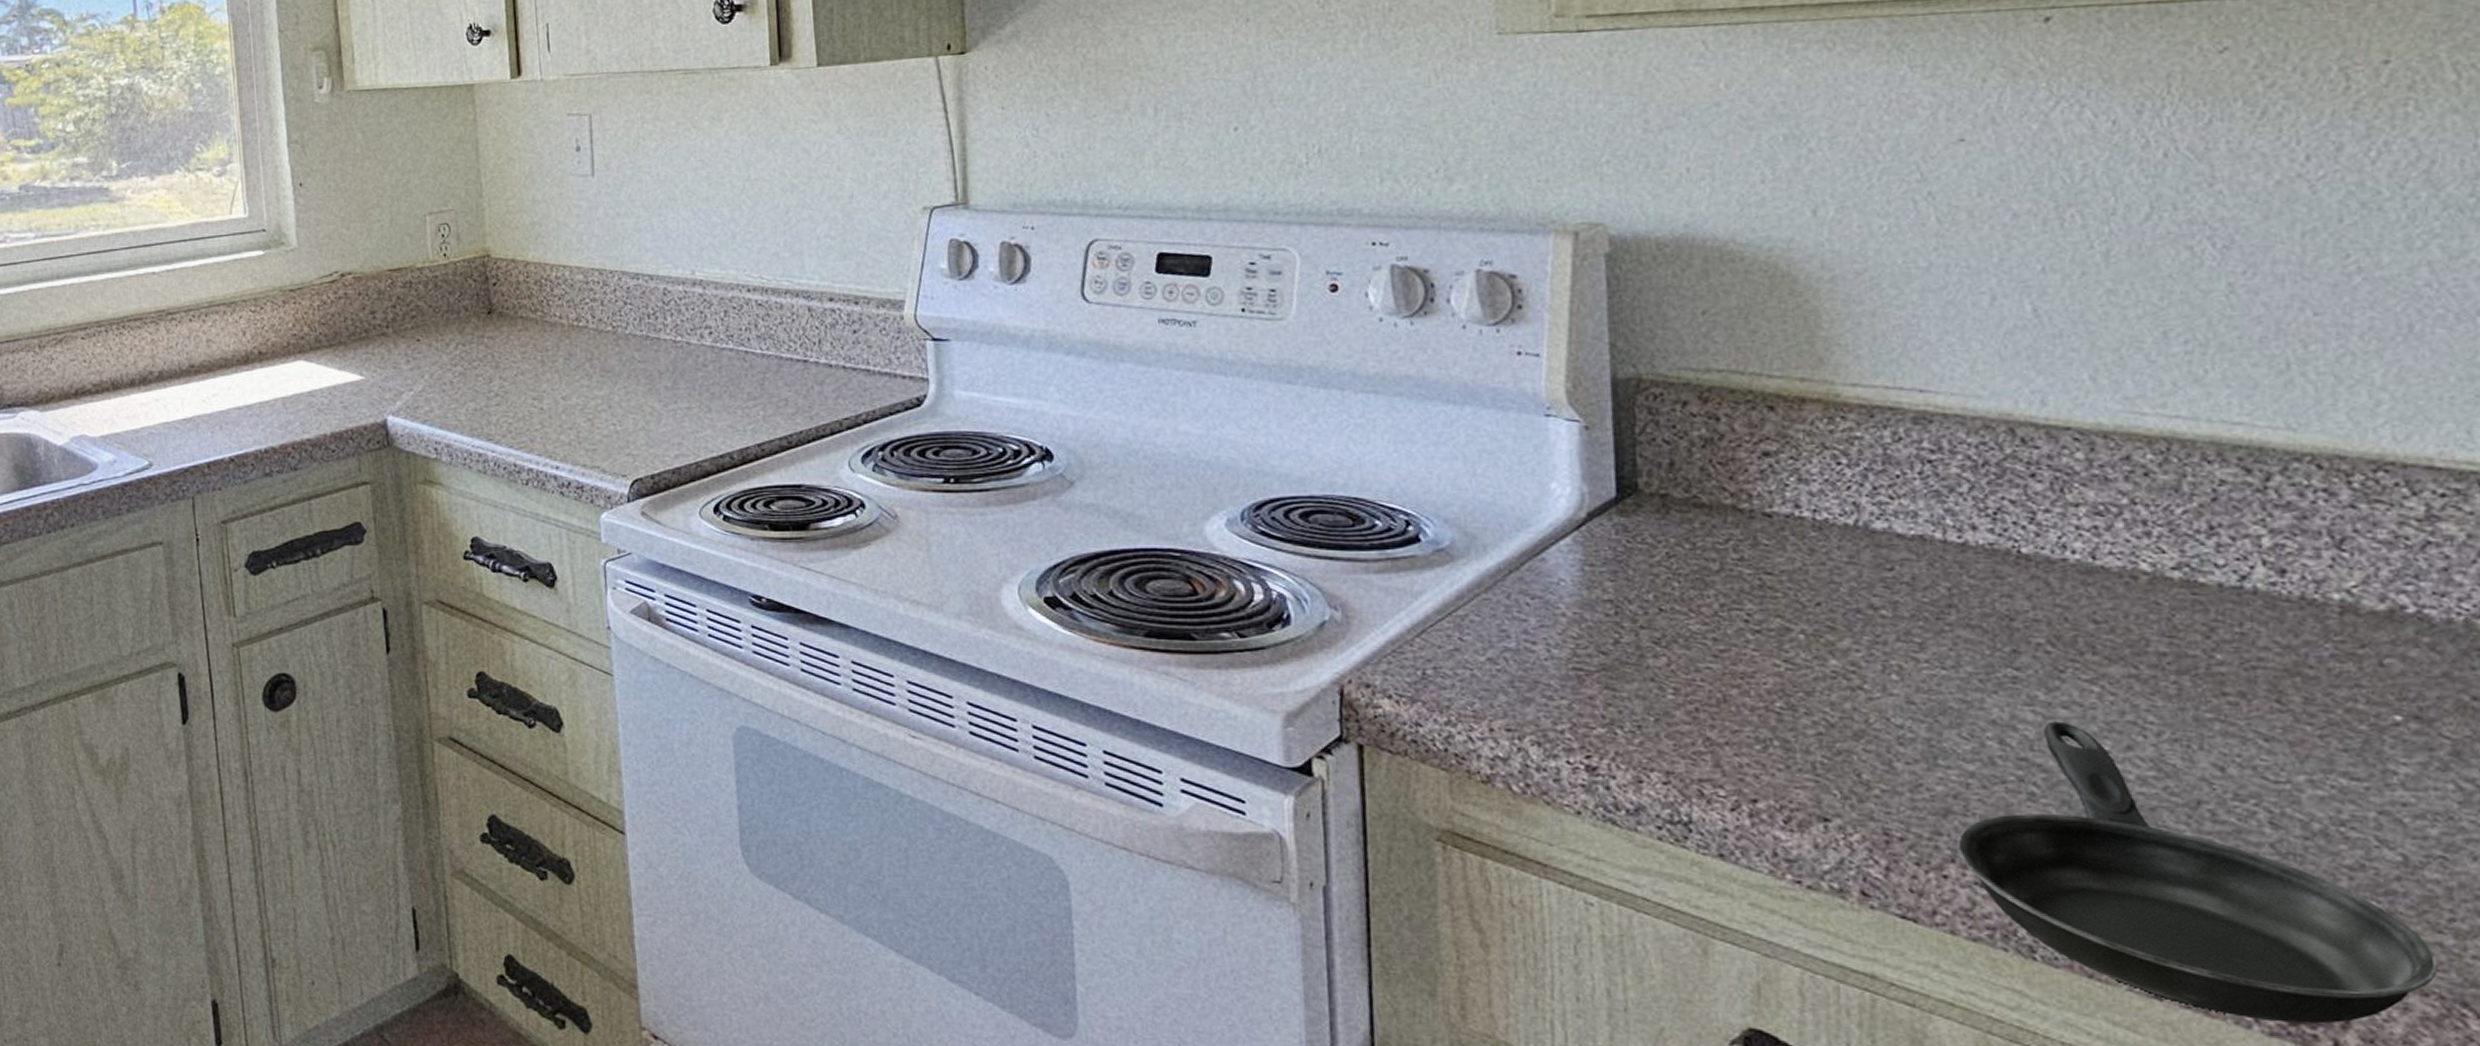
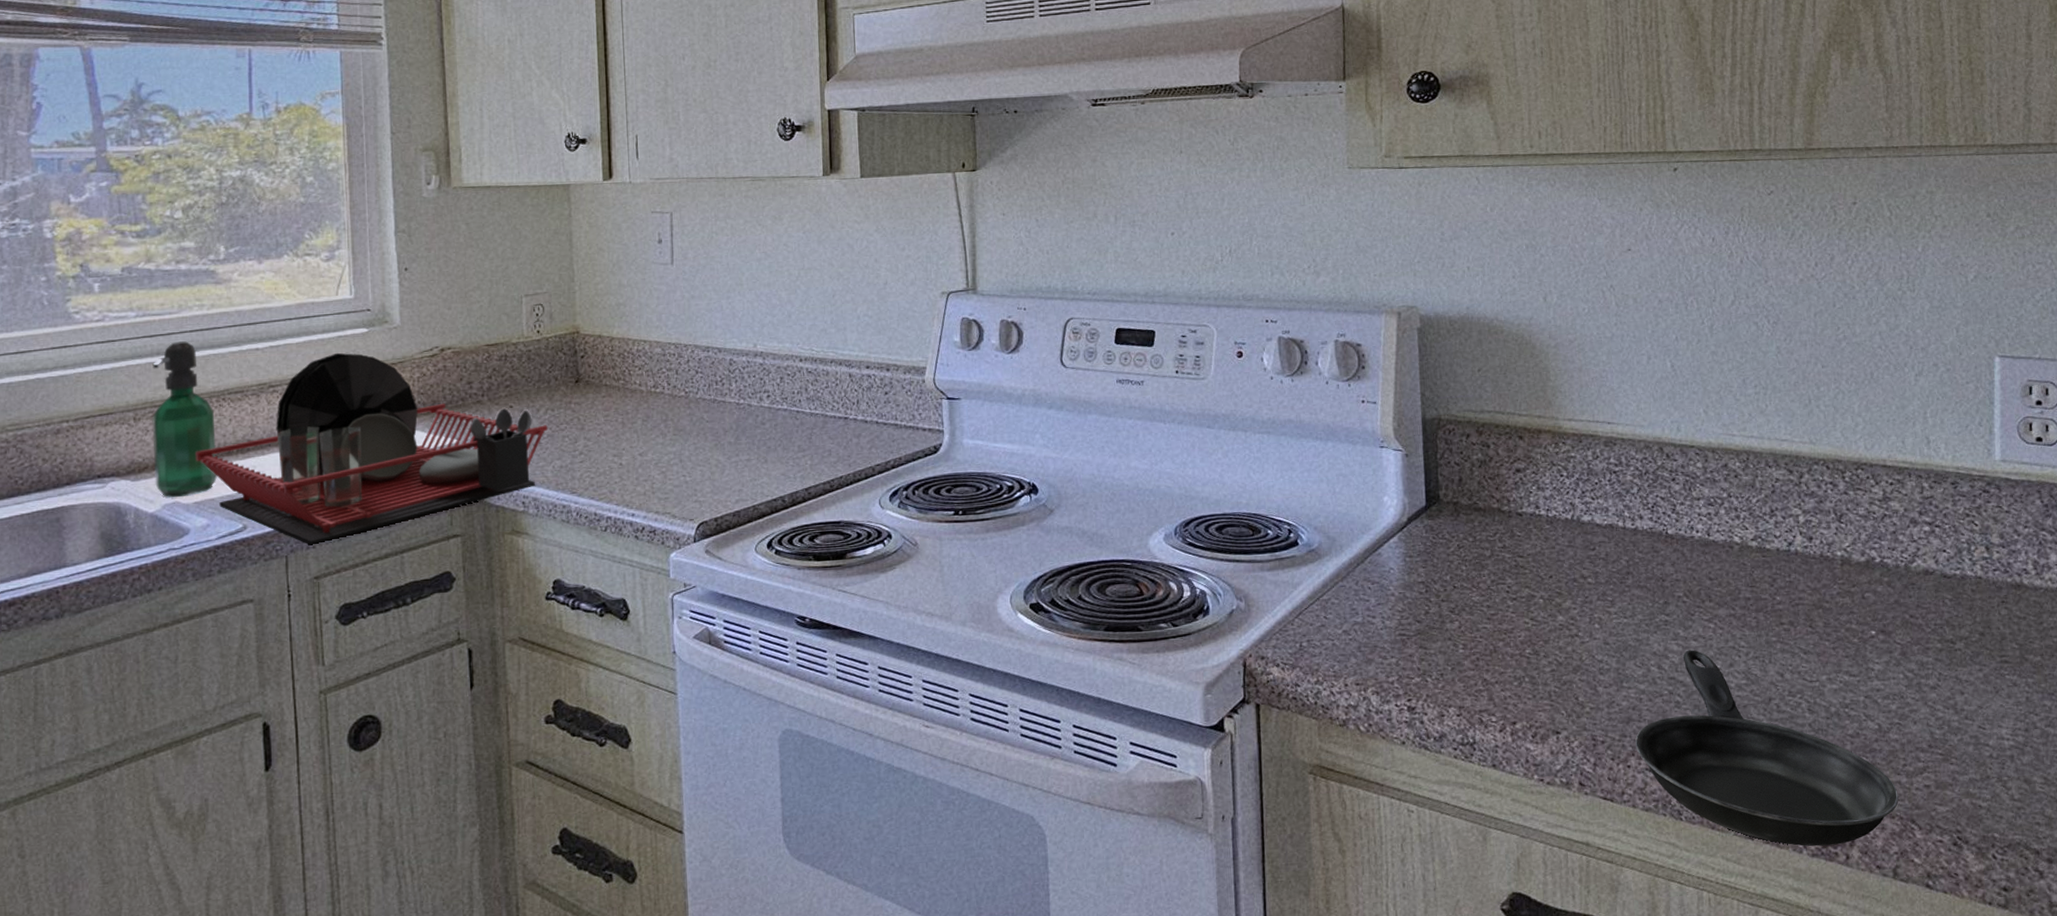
soap dispenser: none [53,264,121,430] -> present [152,341,217,497]
dish rack: none [99,277,460,487] -> present [195,352,548,546]

